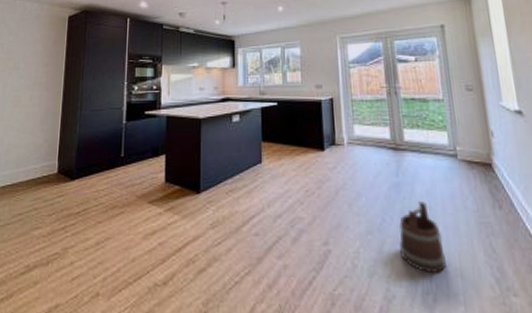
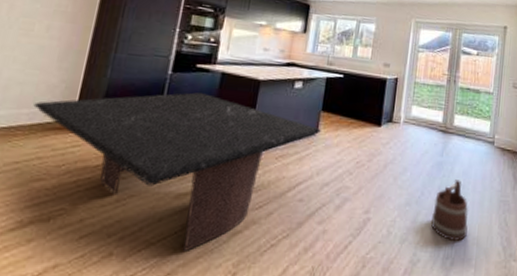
dining table: none [27,137,264,292] -> present [33,92,321,253]

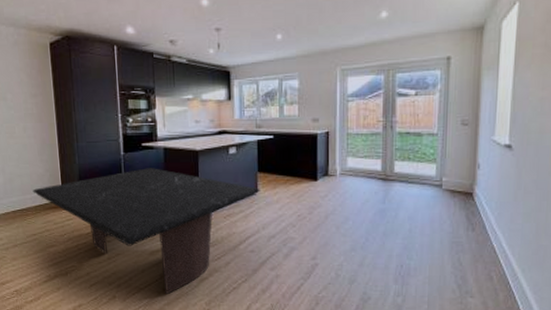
bucket: present [431,180,468,242] -> none [379,225,417,282]

